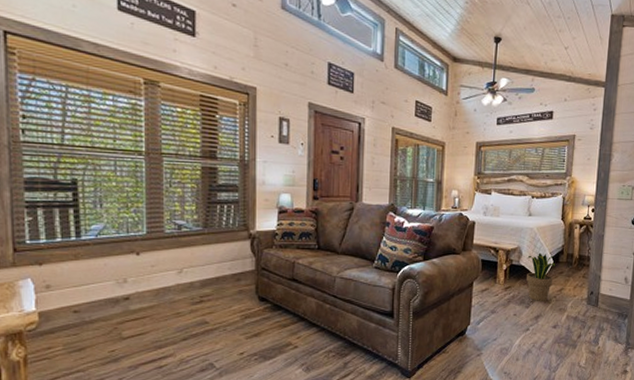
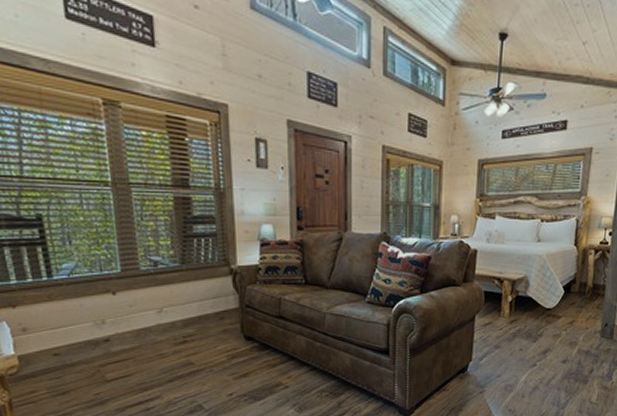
potted plant: present [526,253,556,301] -> none [534,282,567,335]

